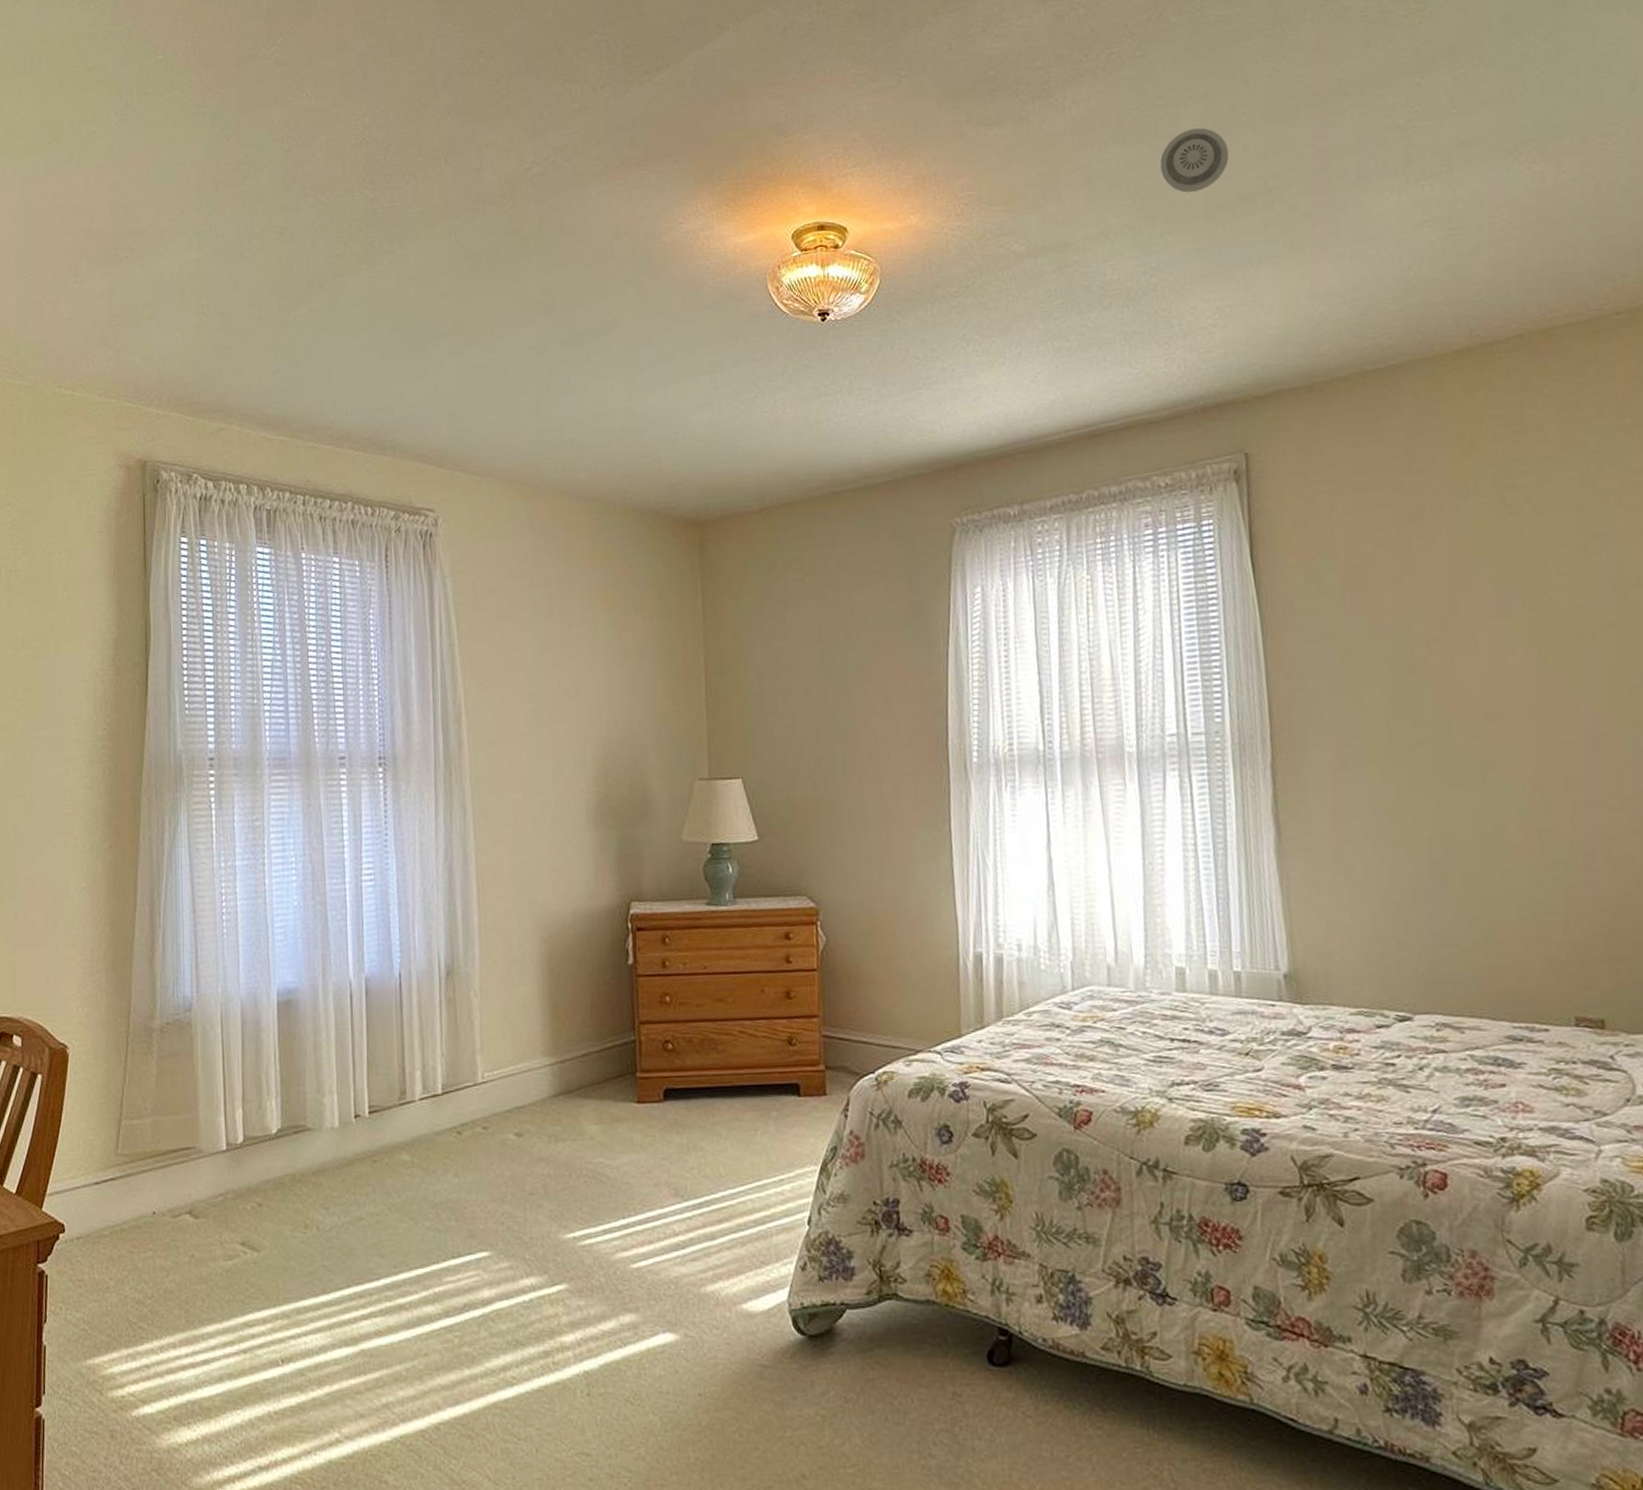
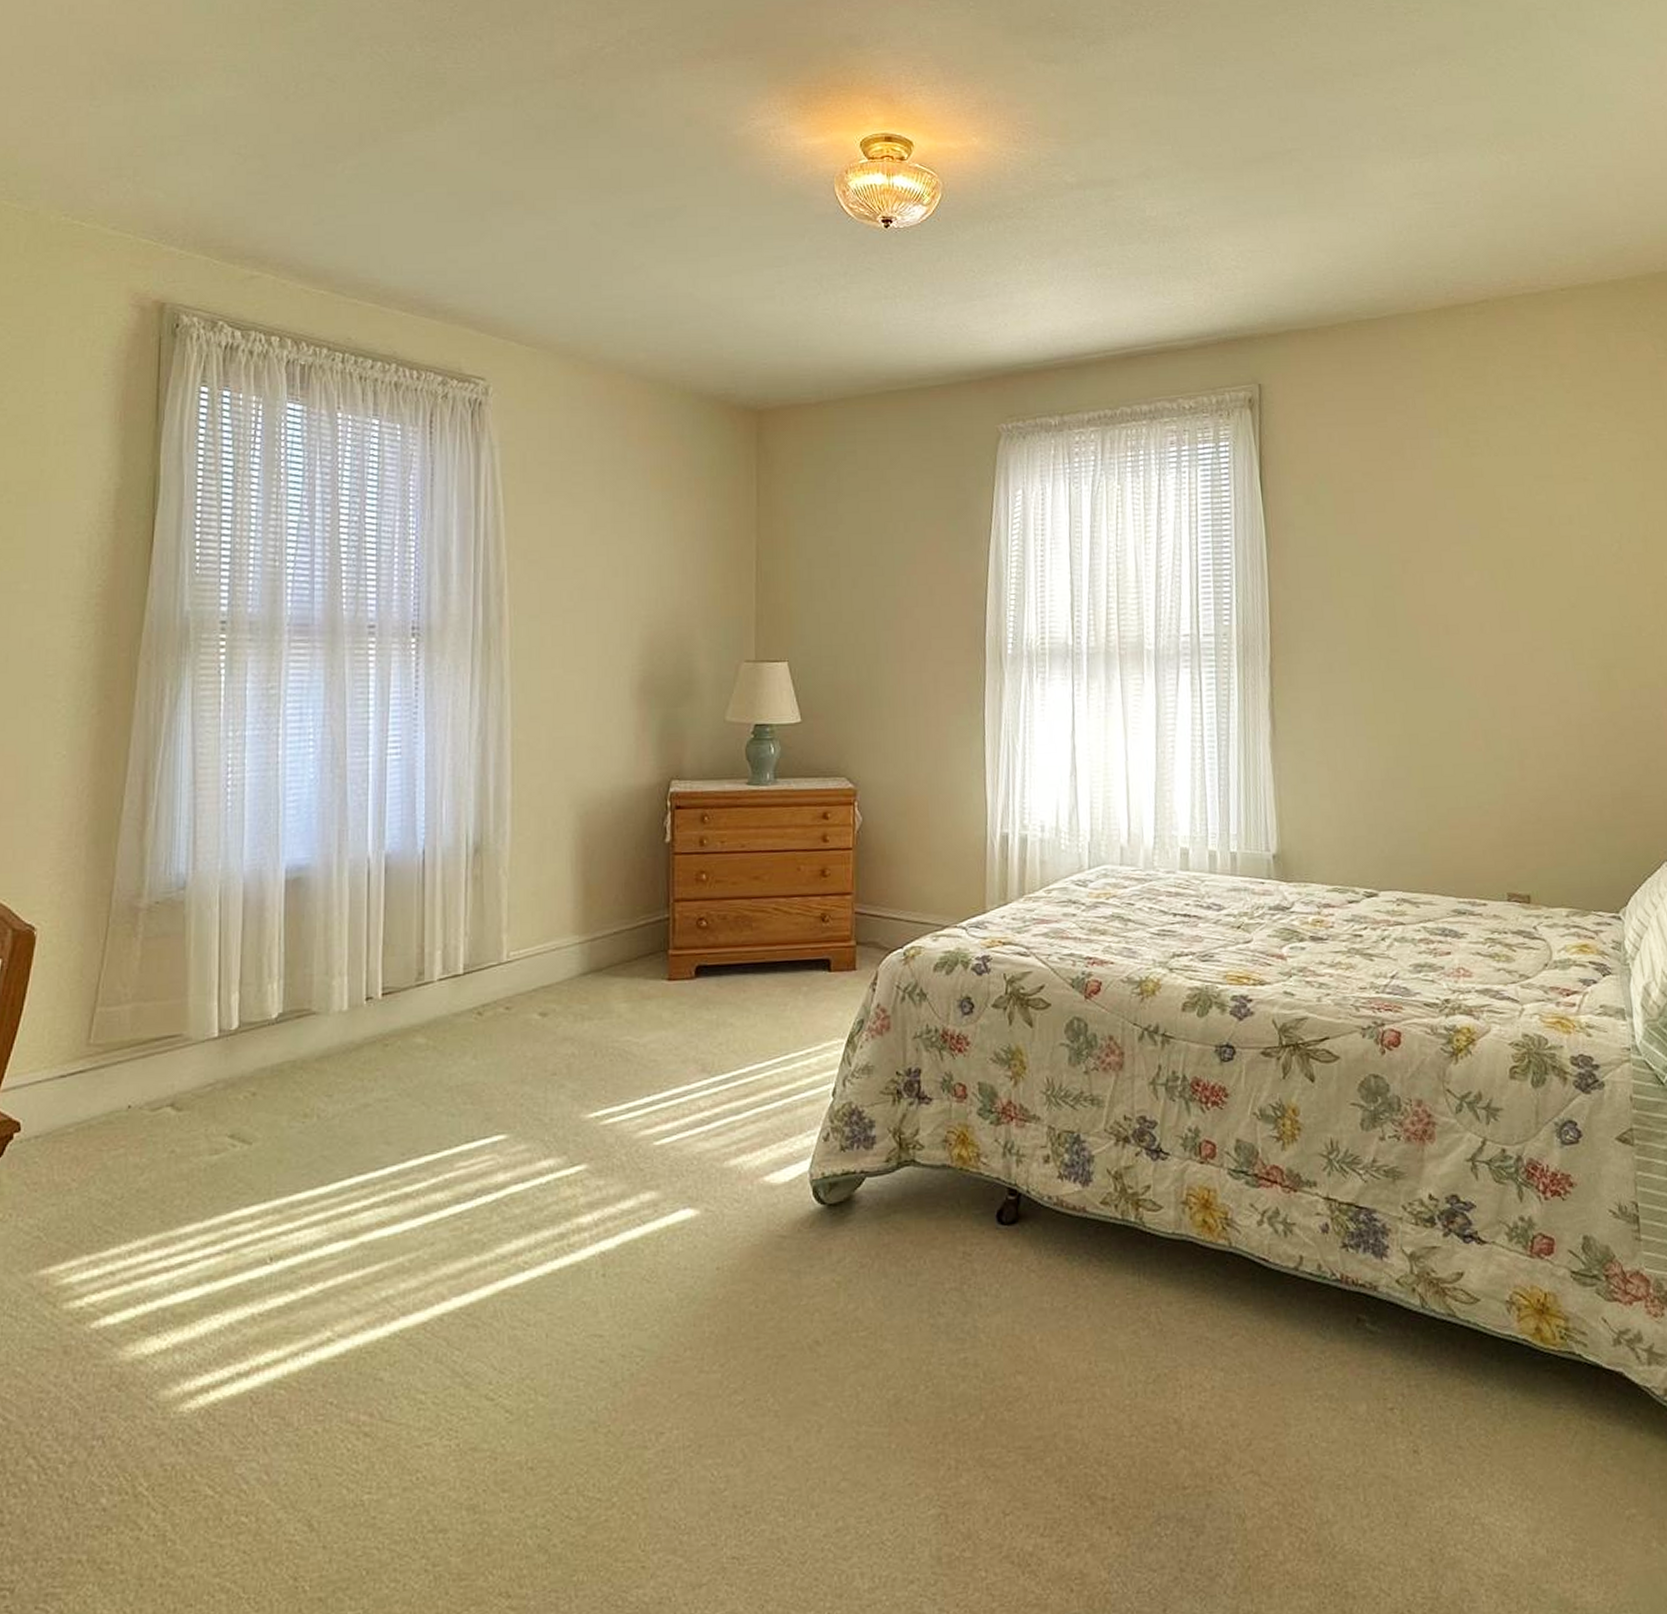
smoke detector: present [1159,127,1229,193] -> none [1195,89,1256,145]

